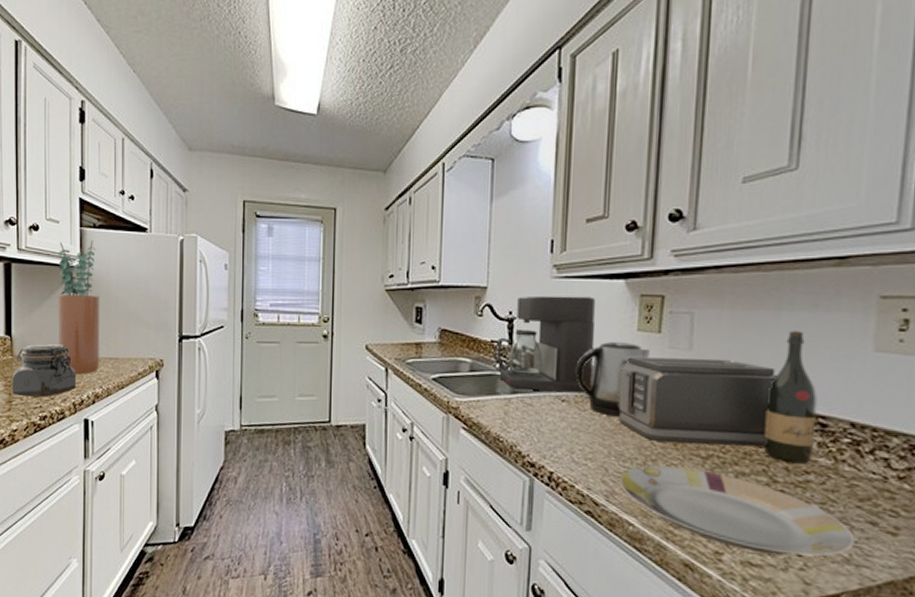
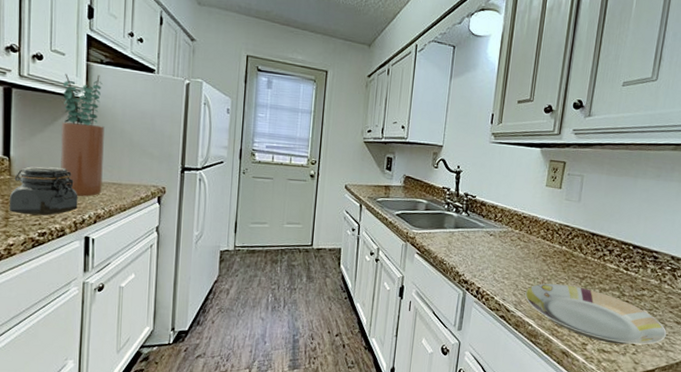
coffee maker: present [496,295,596,393] -> none [446,155,519,230]
kettle: present [575,341,650,417] -> none [501,192,553,248]
toaster: present [618,357,777,447] -> none [528,205,631,272]
wine bottle: present [763,330,818,464] -> none [618,192,654,284]

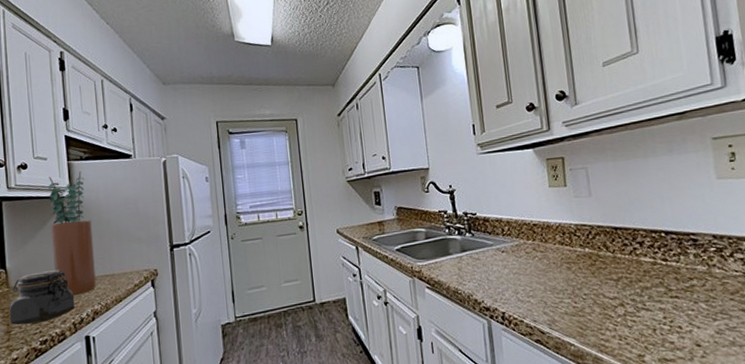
plate: present [525,283,667,345] -> none [556,290,735,349]

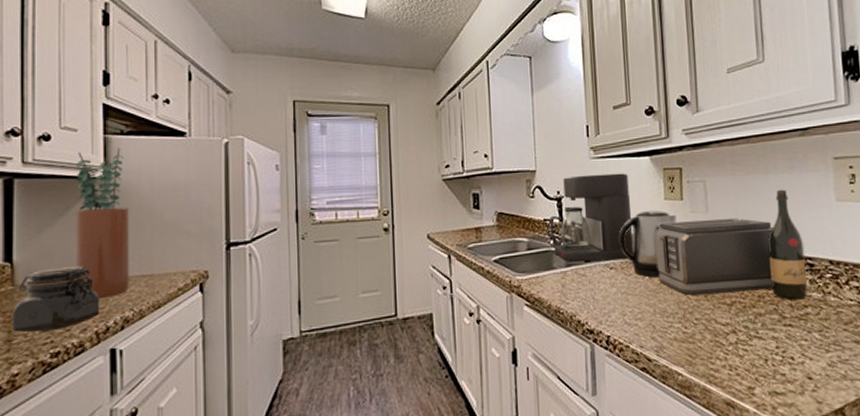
coffee maker: none [443,165,522,249] -> present [549,173,634,263]
kettle: none [507,197,561,258] -> present [618,210,676,278]
toaster: none [541,200,658,273] -> present [655,217,773,295]
wine bottle: none [650,171,693,274] -> present [768,189,808,300]

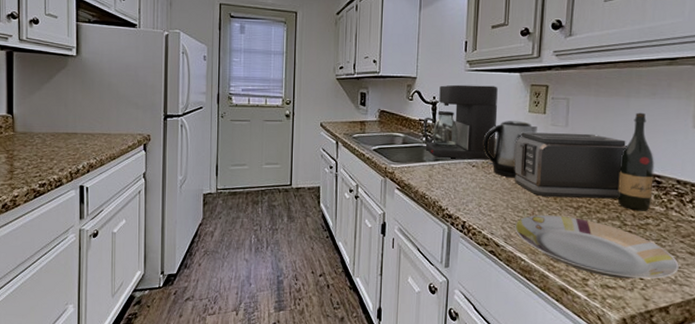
jar: present [12,266,100,333] -> none [13,121,73,168]
vase: present [75,147,129,300] -> none [56,33,94,149]
plate: none [666,315,847,382] -> present [515,215,679,279]

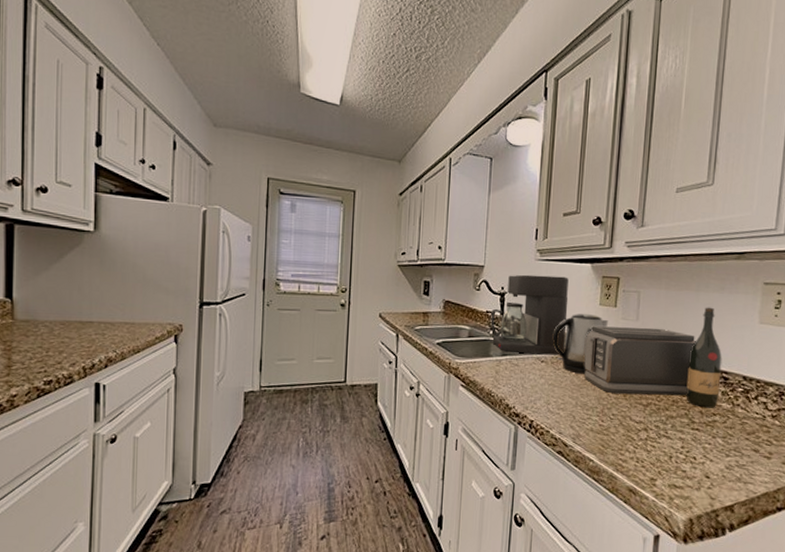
plate: present [515,215,679,279] -> none [583,412,744,478]

